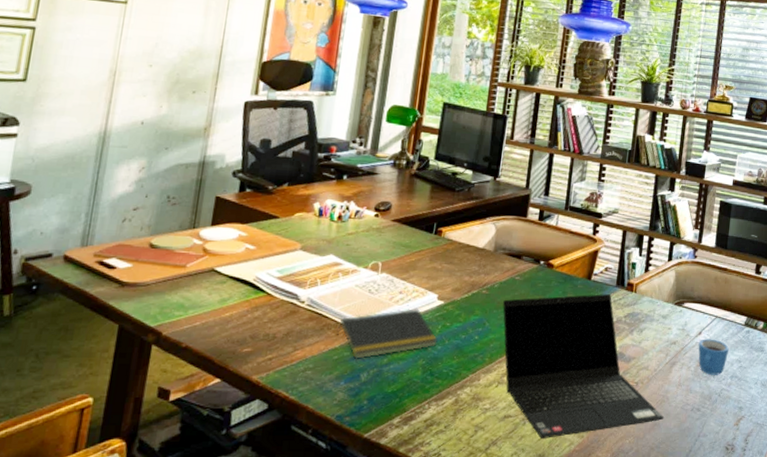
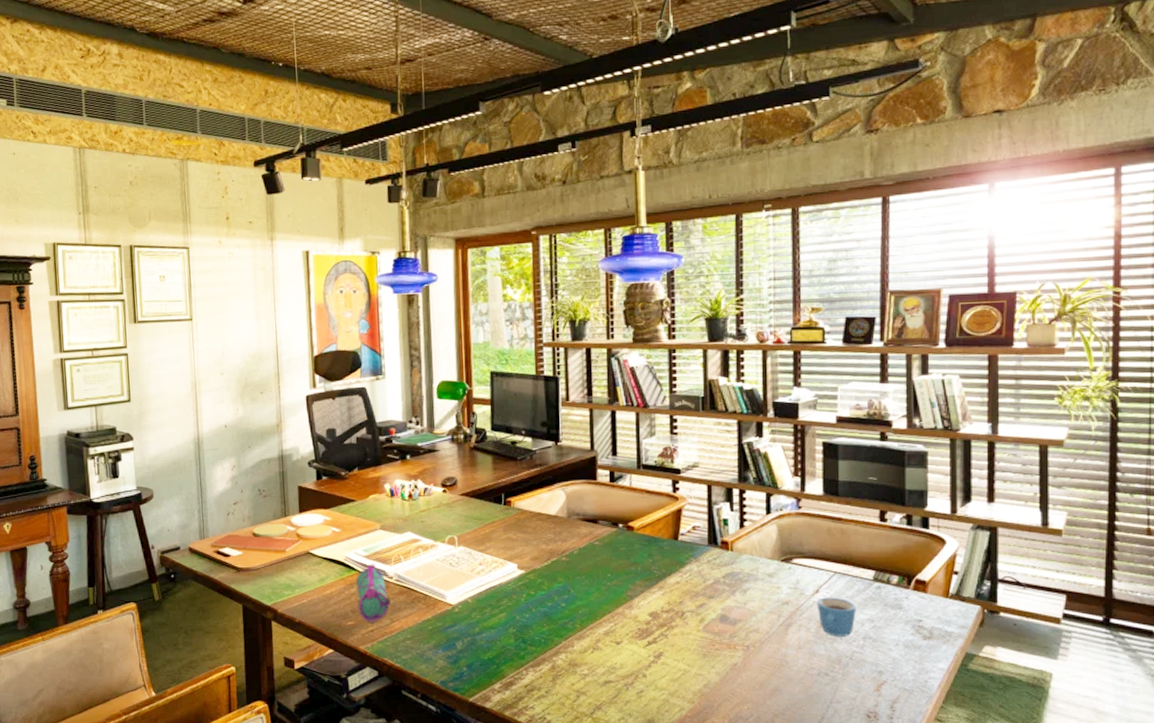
pencil case: none [258,286,298,350] -> present [356,564,391,622]
notepad: present [336,307,438,359] -> none [427,578,525,629]
laptop computer: present [503,294,665,438] -> none [586,554,786,704]

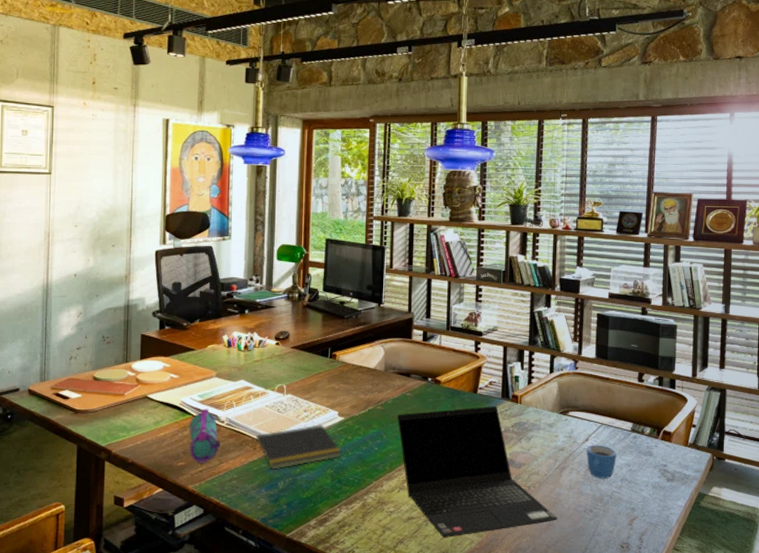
notepad: none [427,578,525,629] -> present [254,424,342,470]
laptop computer: none [586,554,786,704] -> present [397,406,558,538]

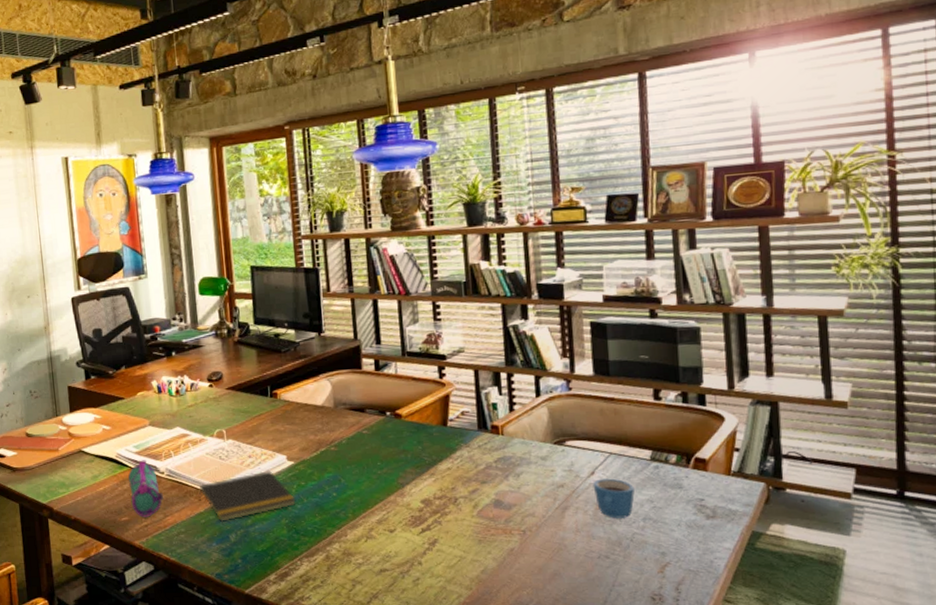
laptop computer: present [397,406,558,538] -> none [355,439,565,591]

